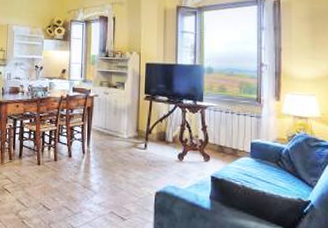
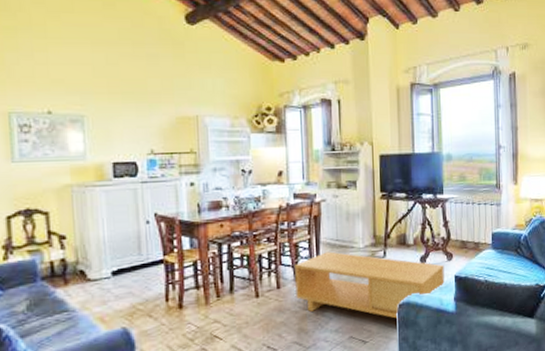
coffee table: none [69,137,201,204] -> present [295,251,445,319]

